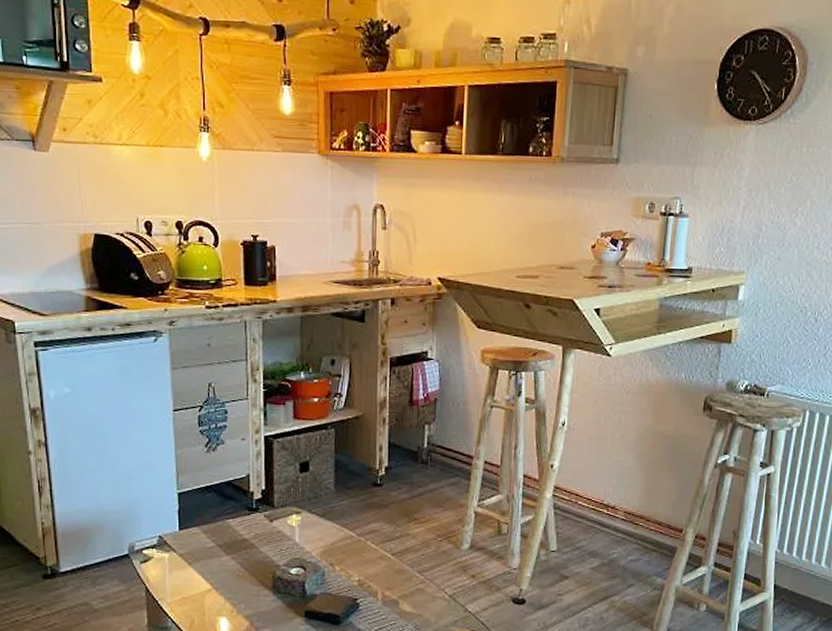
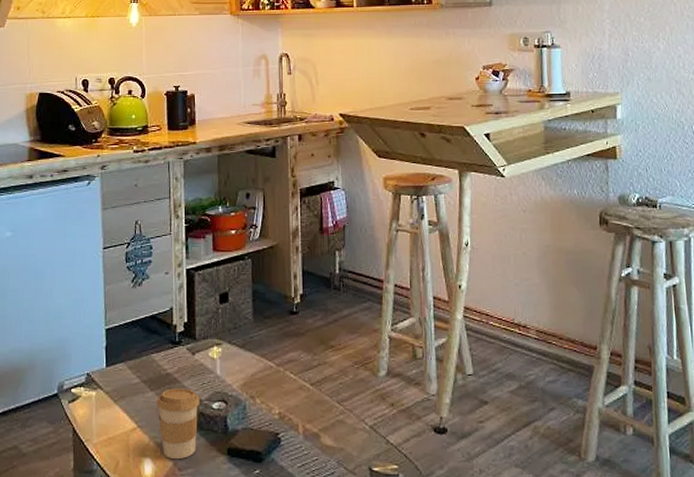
coffee cup: none [233,553,277,620] -> present [157,388,199,460]

